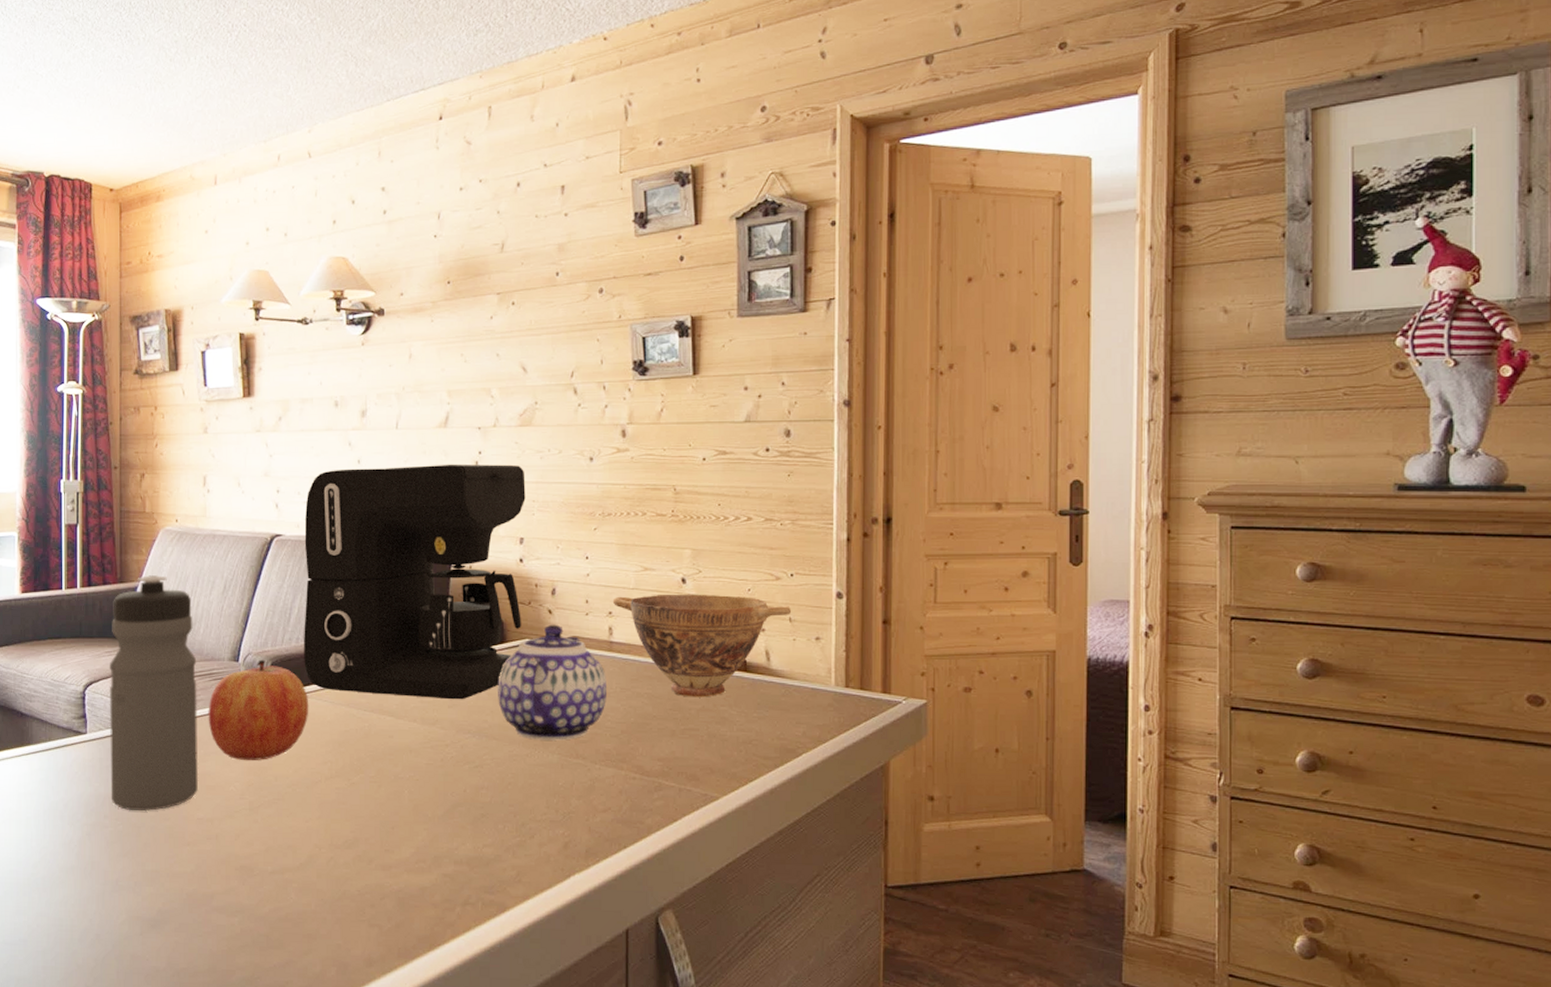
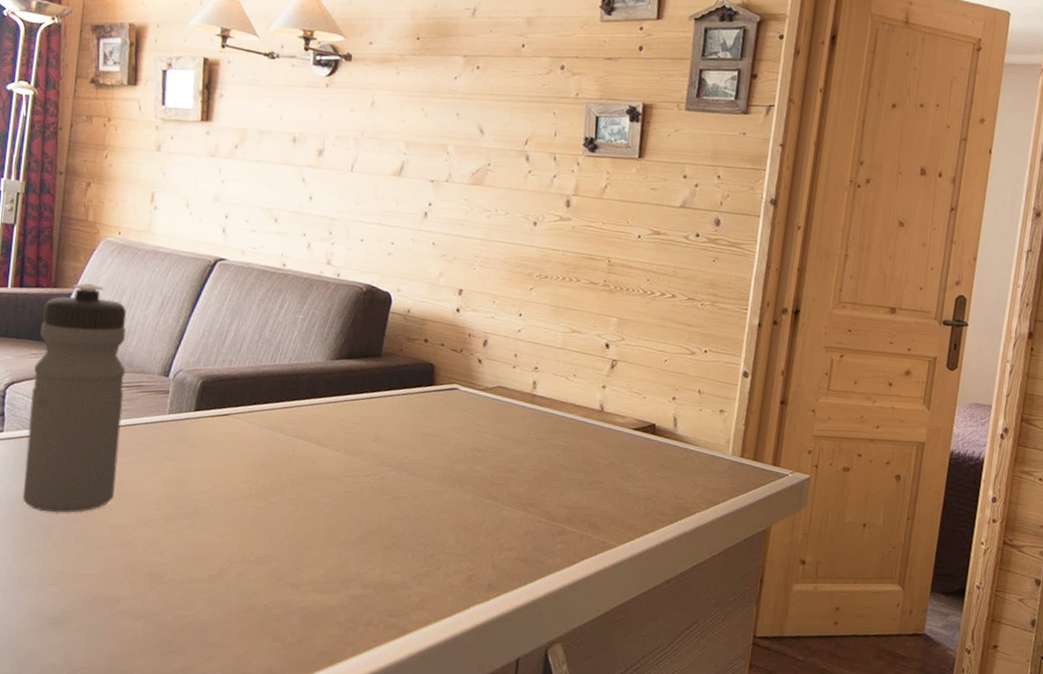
apple: present [208,659,309,761] -> none [131,377,236,474]
coffee maker: present [304,464,526,700] -> none [235,203,471,435]
teapot: present [498,624,606,741] -> none [421,372,526,481]
bowl: present [612,594,792,698] -> none [539,353,702,455]

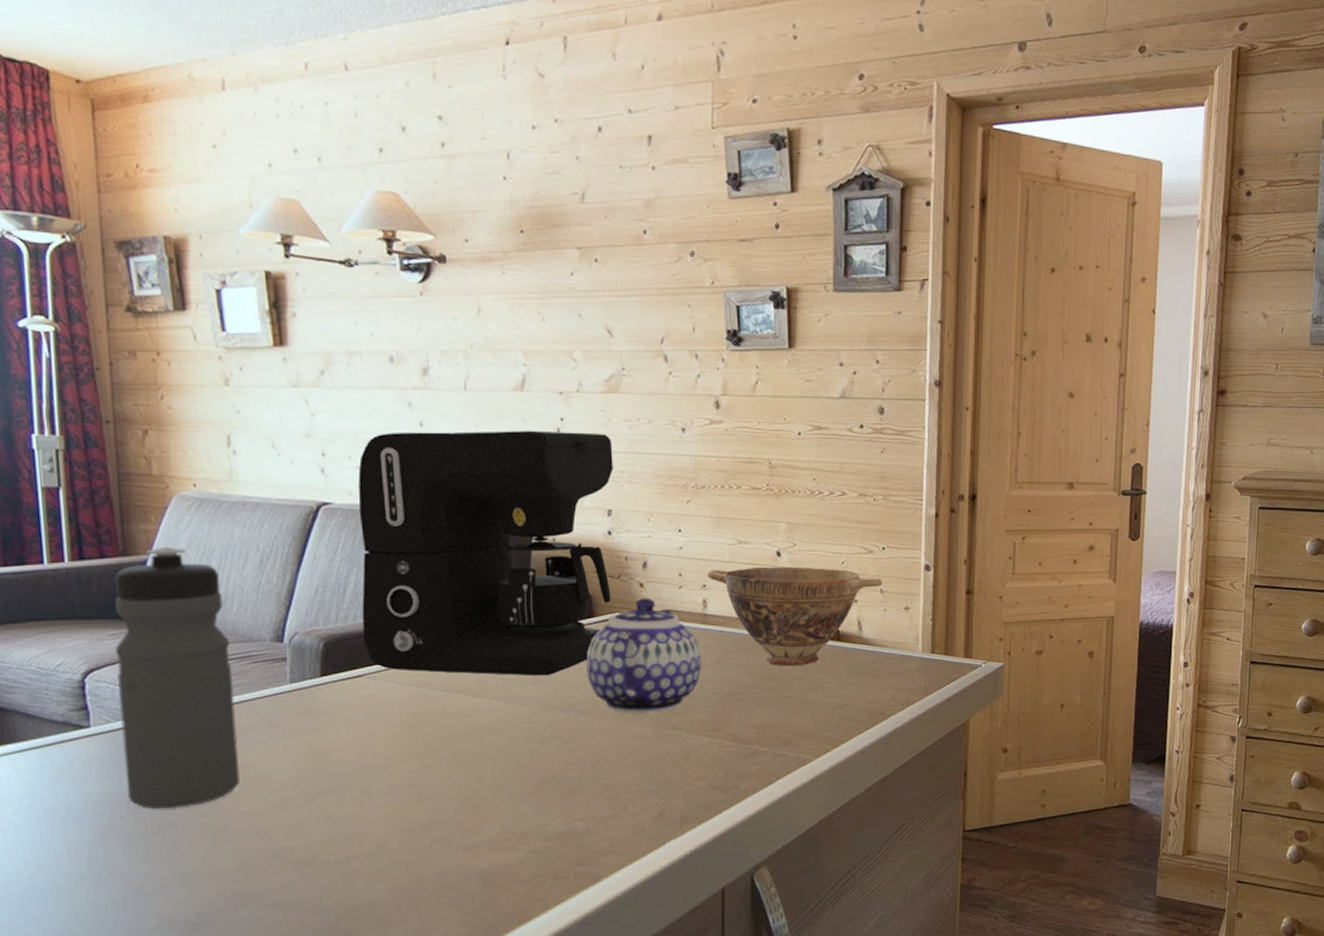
coffee maker: none [235,203,471,435] -> present [358,430,613,676]
teapot: none [421,372,526,481] -> present [586,598,701,713]
bowl: none [539,353,702,455] -> present [706,566,883,667]

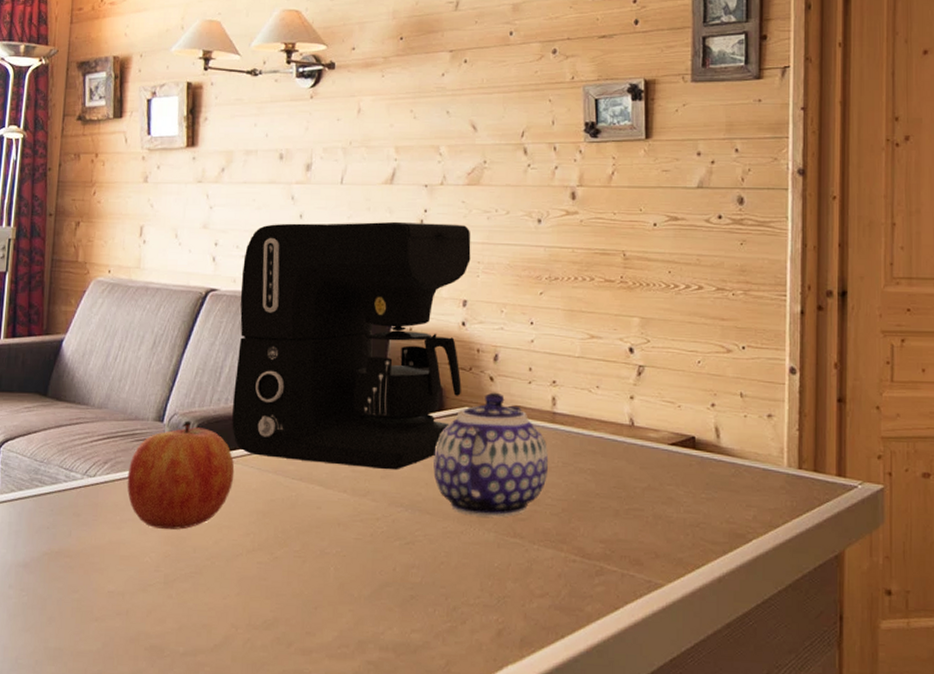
water bottle: present [114,547,240,810] -> none [17,328,120,582]
apple: none [247,639,372,749] -> present [127,420,235,530]
bowl: present [706,566,883,667] -> none [557,363,743,476]

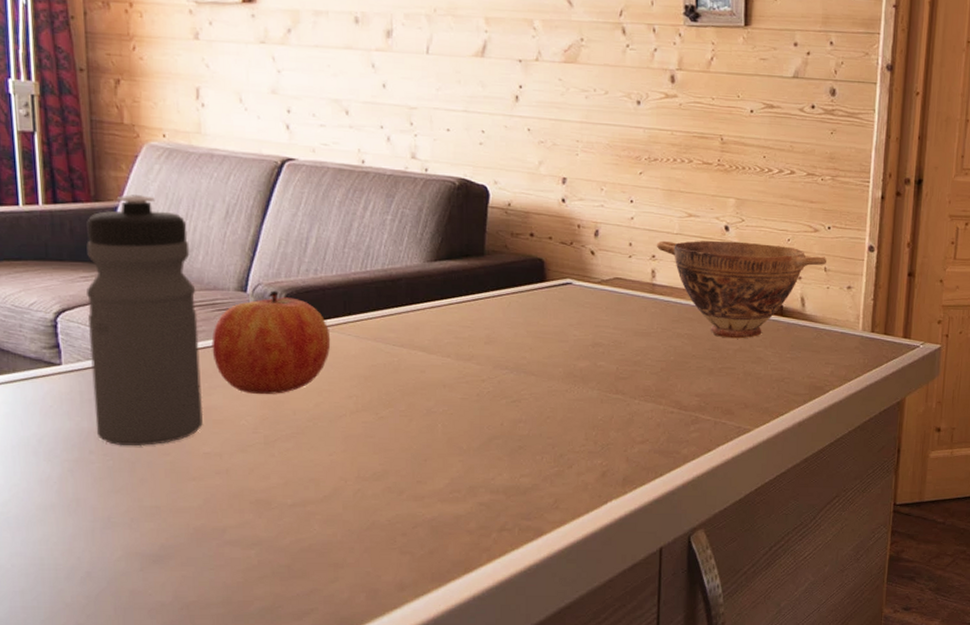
water bottle: none [17,328,120,582] -> present [85,195,204,447]
coffee maker: present [232,221,471,470] -> none [321,92,569,337]
teapot: present [433,392,548,517] -> none [537,265,648,377]
bowl: none [557,363,743,476] -> present [656,240,827,339]

